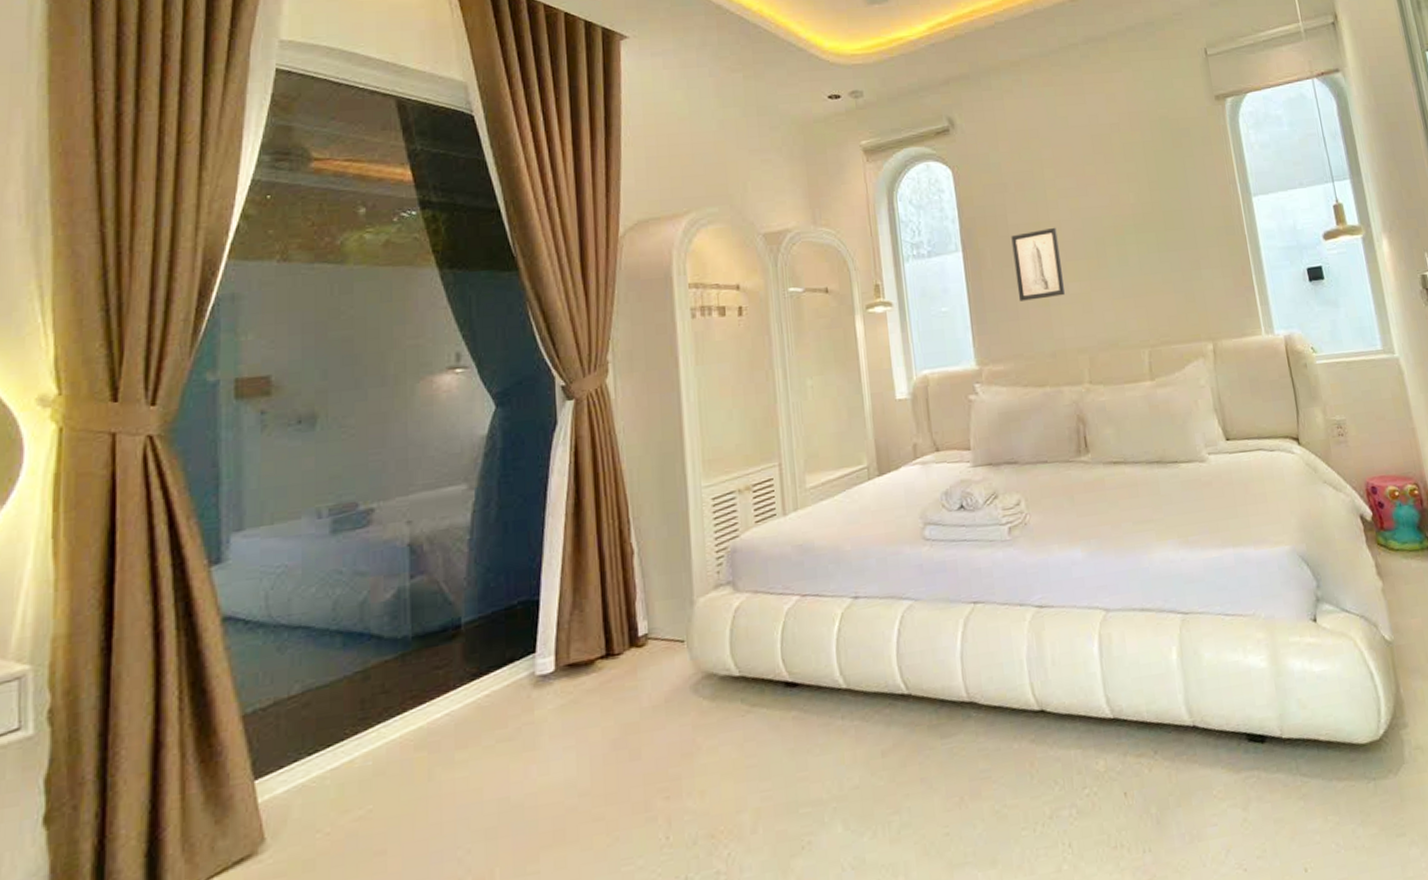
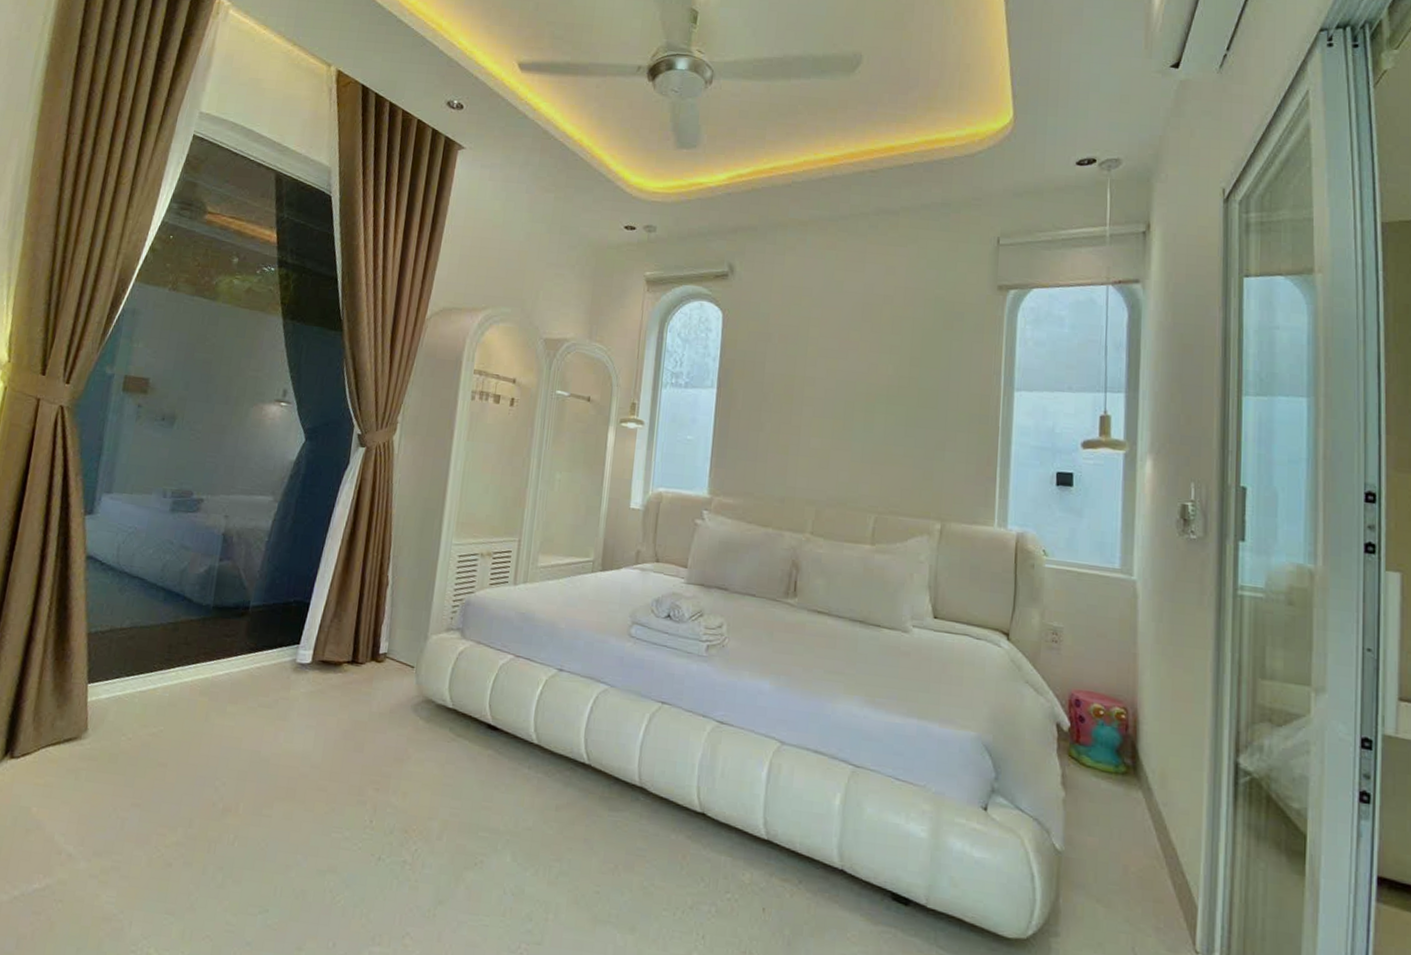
wall art: present [1011,227,1065,301] -> none [760,382,810,448]

